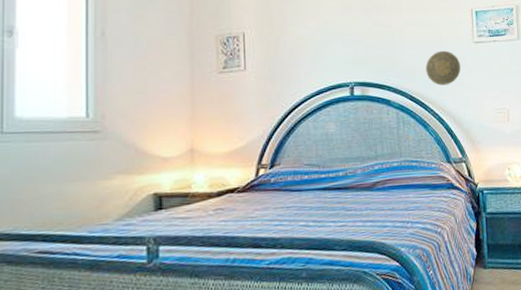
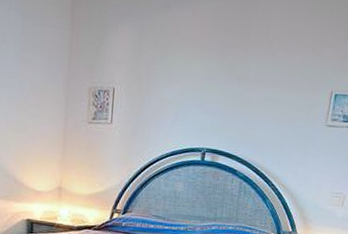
decorative plate: present [426,50,461,86] -> none [274,129,309,164]

